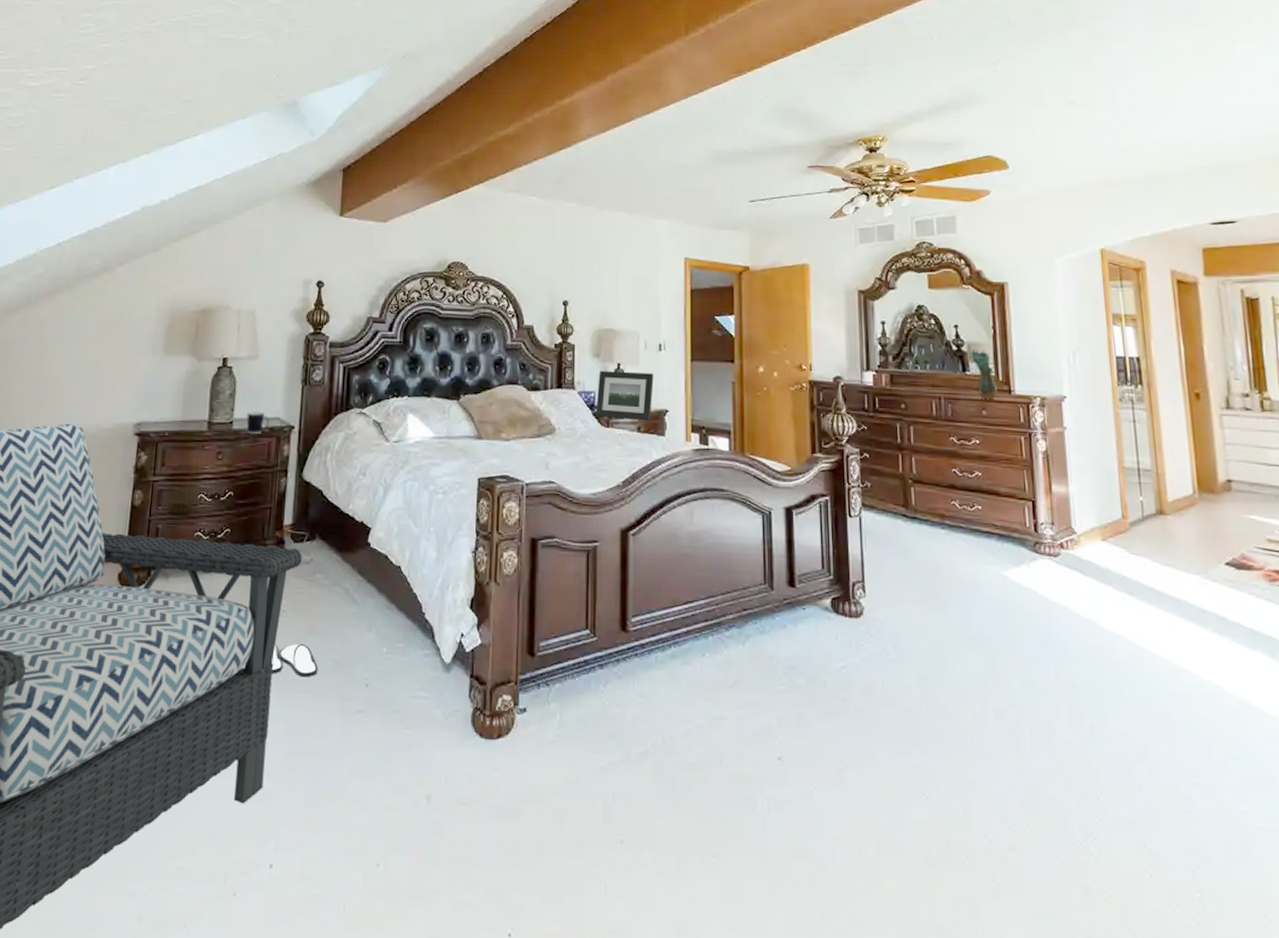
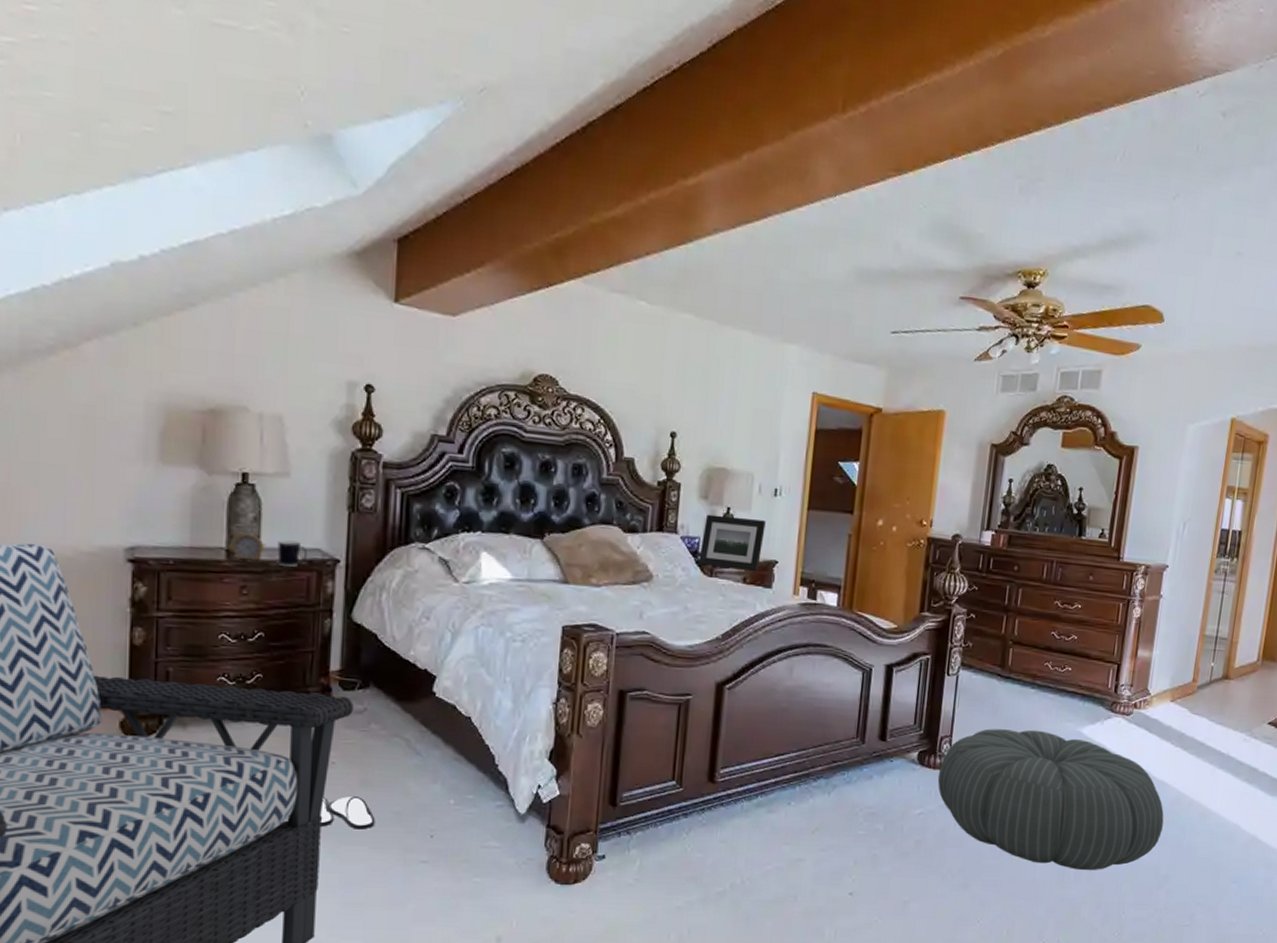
alarm clock: none [207,405,238,430] -> present [225,531,266,561]
pouf: none [855,573,1126,738] -> present [937,729,1164,870]
vase: present [970,349,997,400] -> none [1088,514,1108,566]

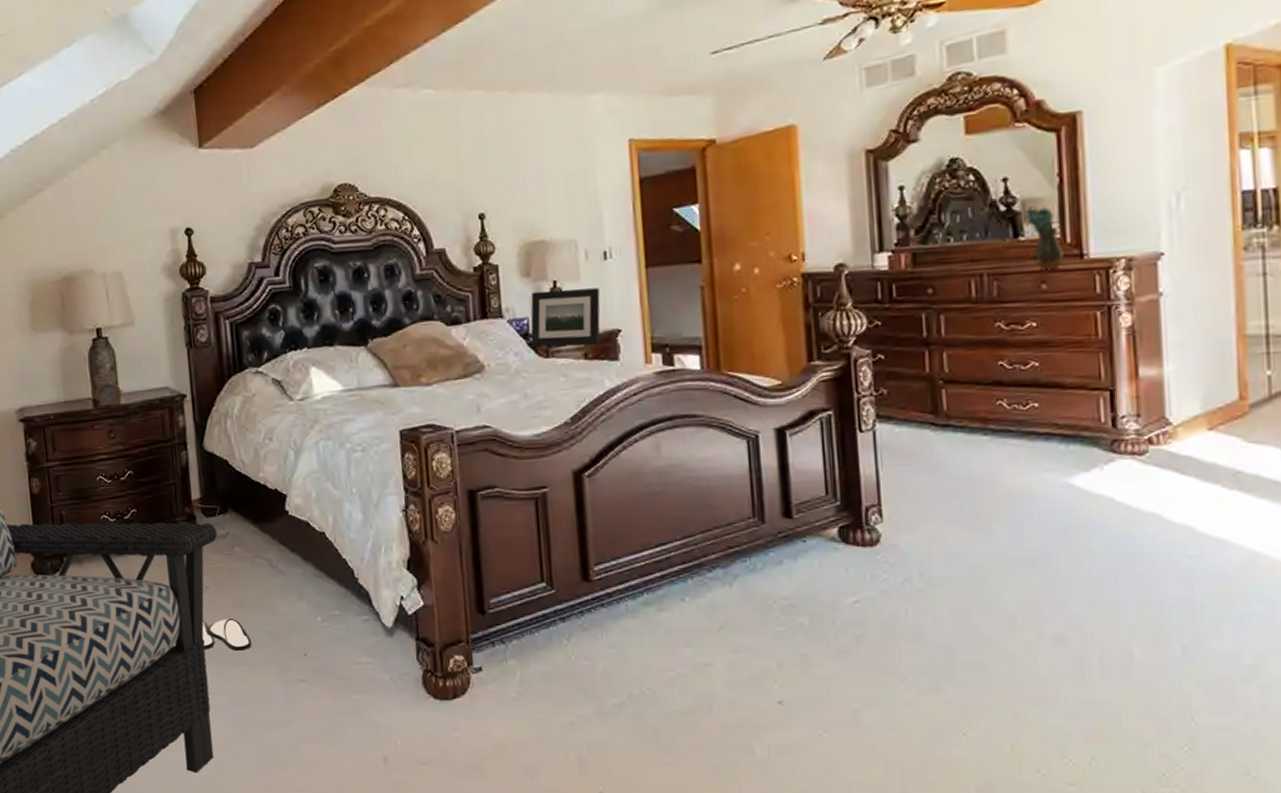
mug: present [277,540,308,568] -> none [132,383,159,409]
pouf: present [937,729,1164,870] -> none [870,486,1233,663]
vase: none [1088,514,1108,566] -> present [1024,205,1064,270]

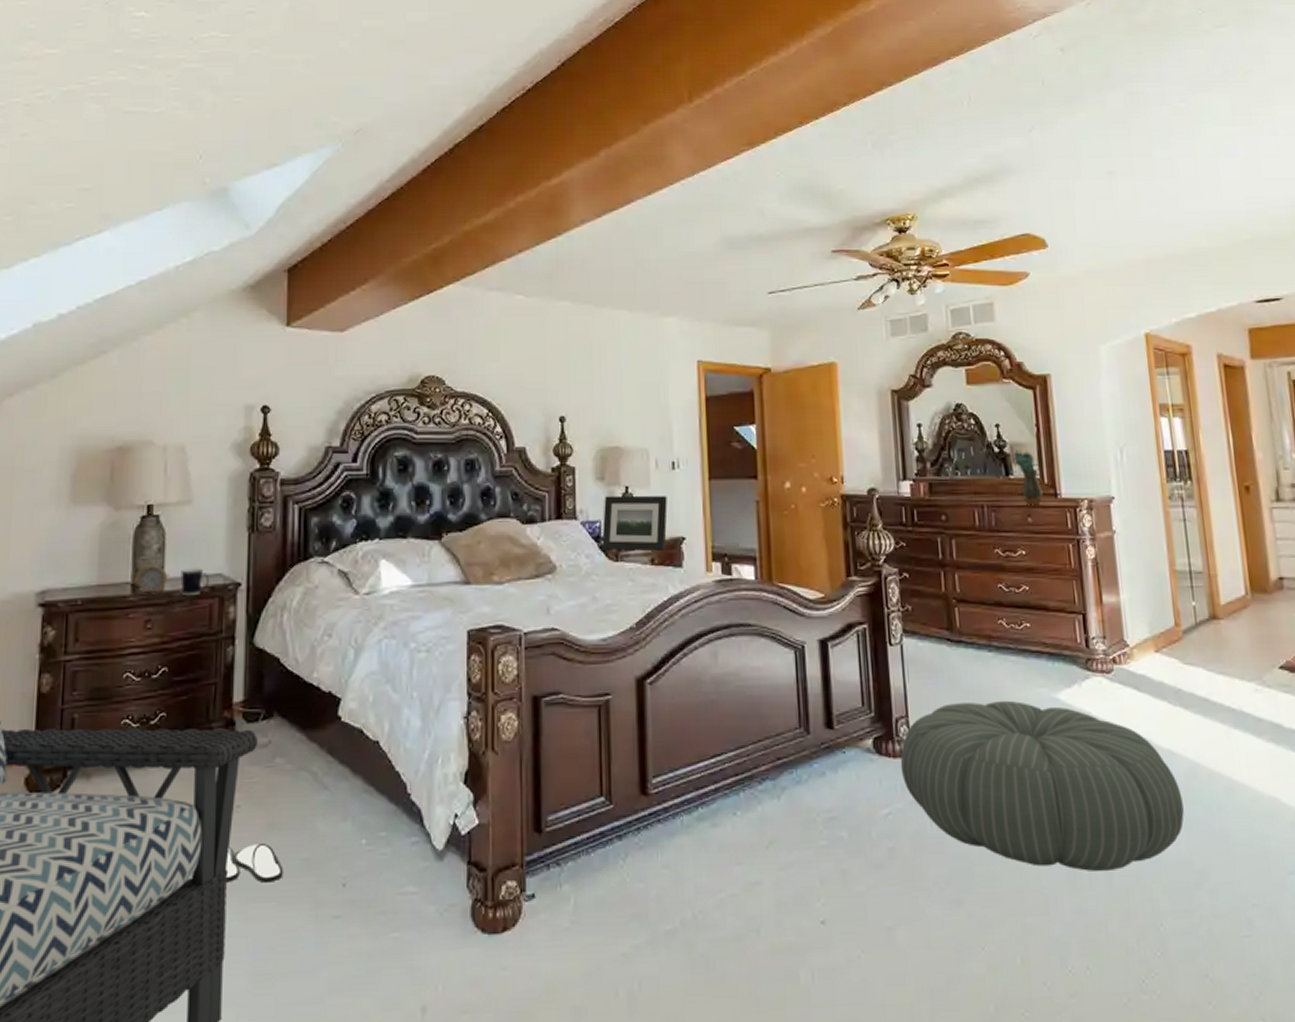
mug: none [132,383,159,409] -> present [180,568,210,597]
pouf: none [870,486,1233,663] -> present [900,700,1184,871]

